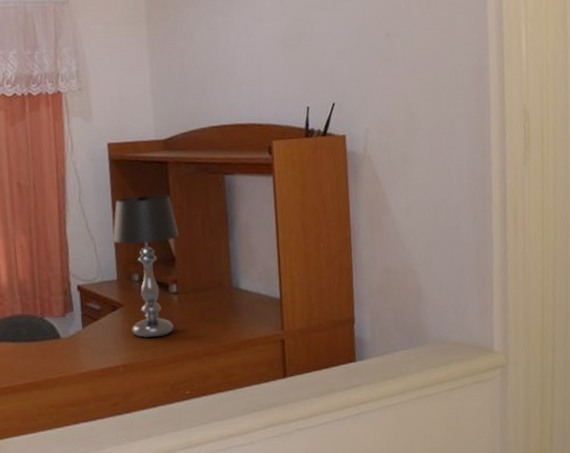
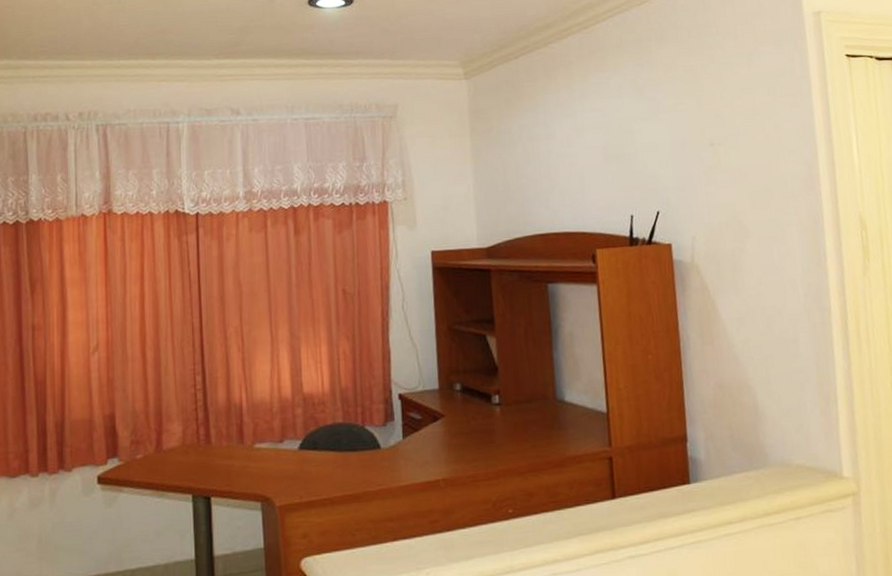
table lamp: present [112,195,179,338] -> none [434,303,502,451]

